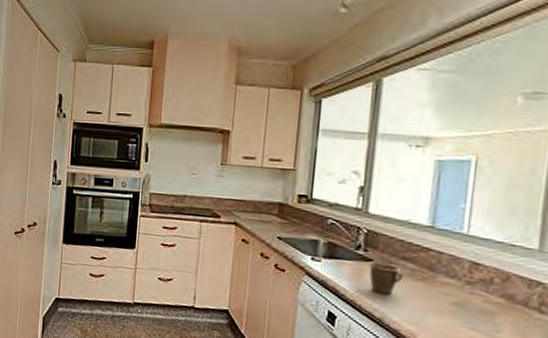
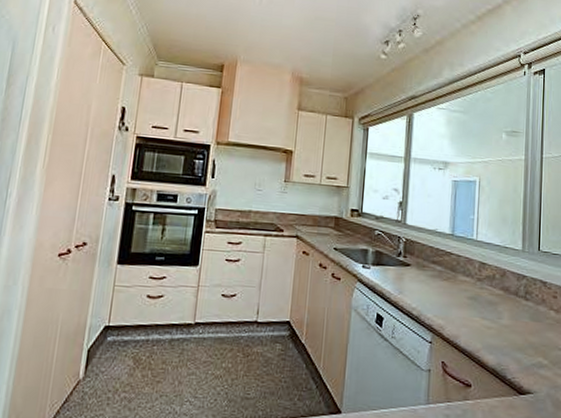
mug: present [369,262,403,295] -> none [408,266,433,294]

